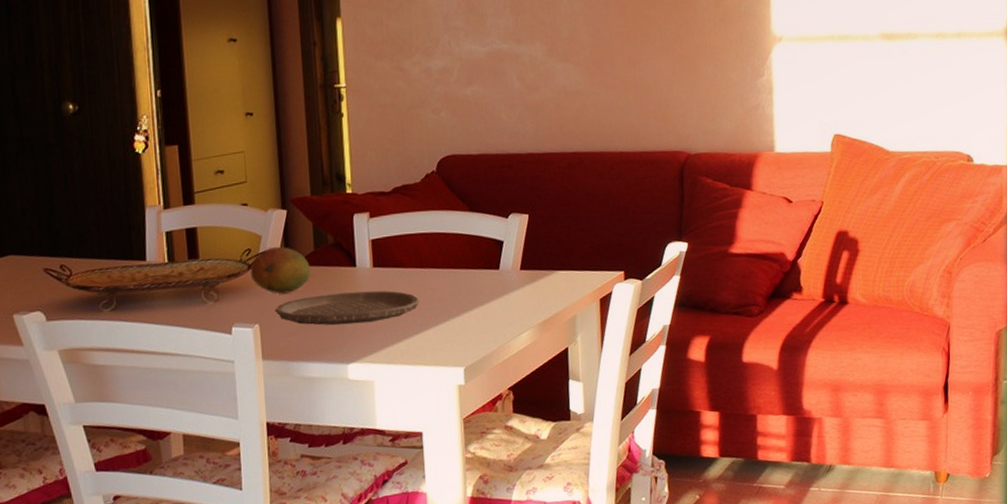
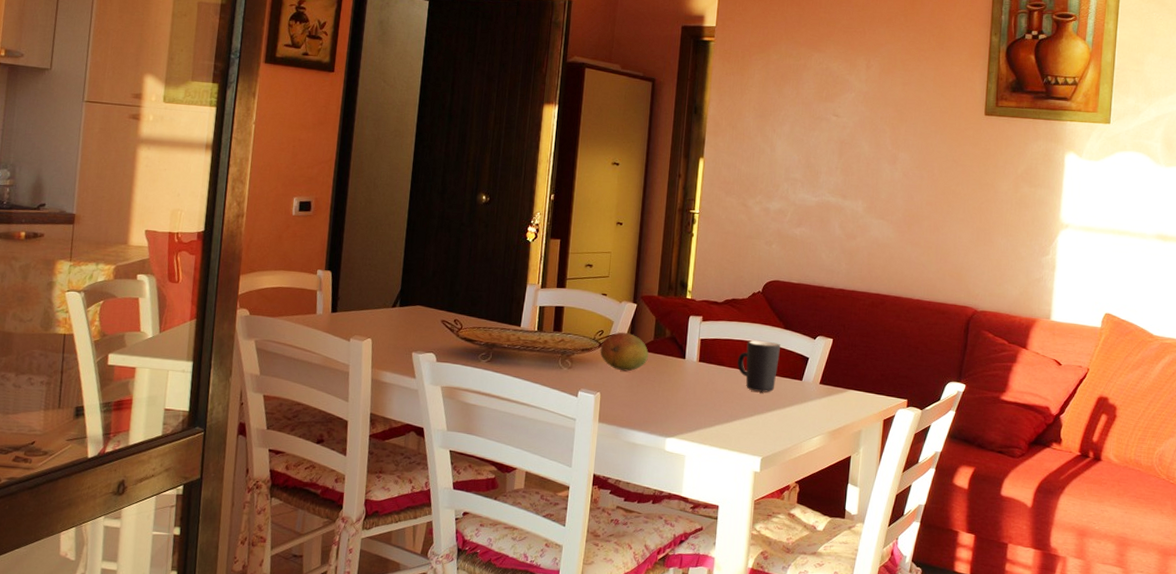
plate: present [274,291,419,326] -> none [614,377,732,407]
mug: none [419,229,469,292] -> present [737,340,780,393]

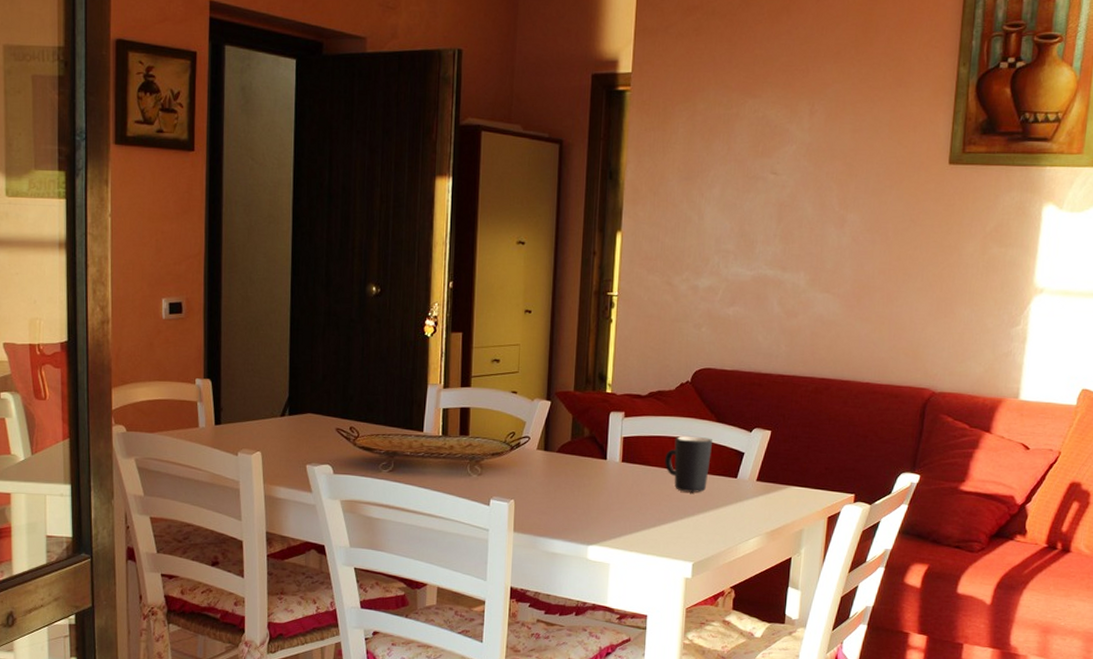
fruit: present [600,332,649,372] -> none [512,433,566,476]

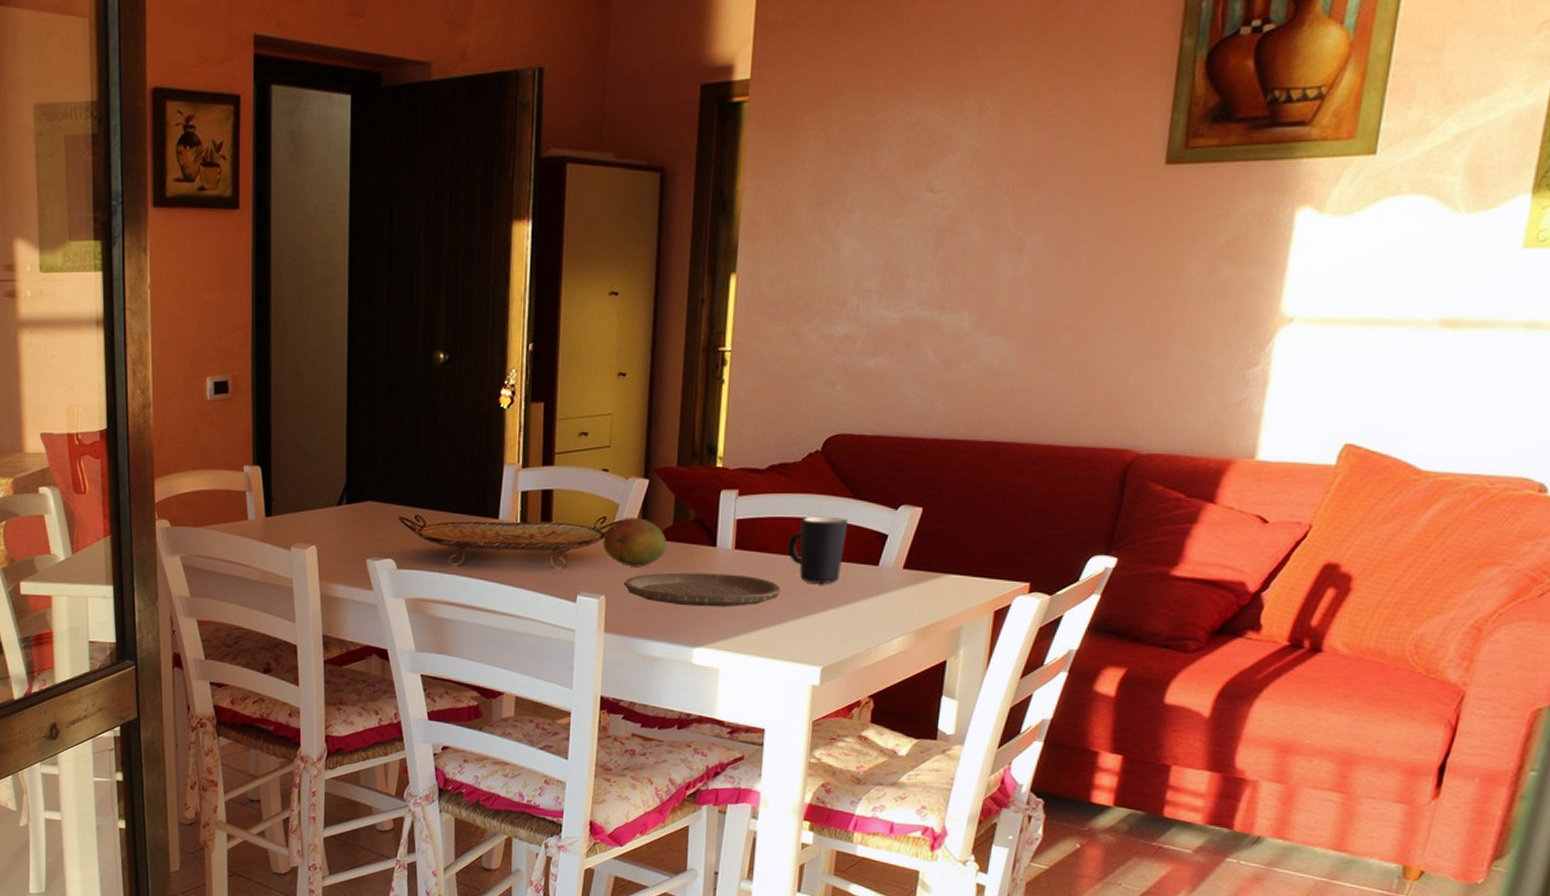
fruit: none [512,433,566,476] -> present [602,517,667,567]
plate: none [529,481,660,511] -> present [623,572,781,608]

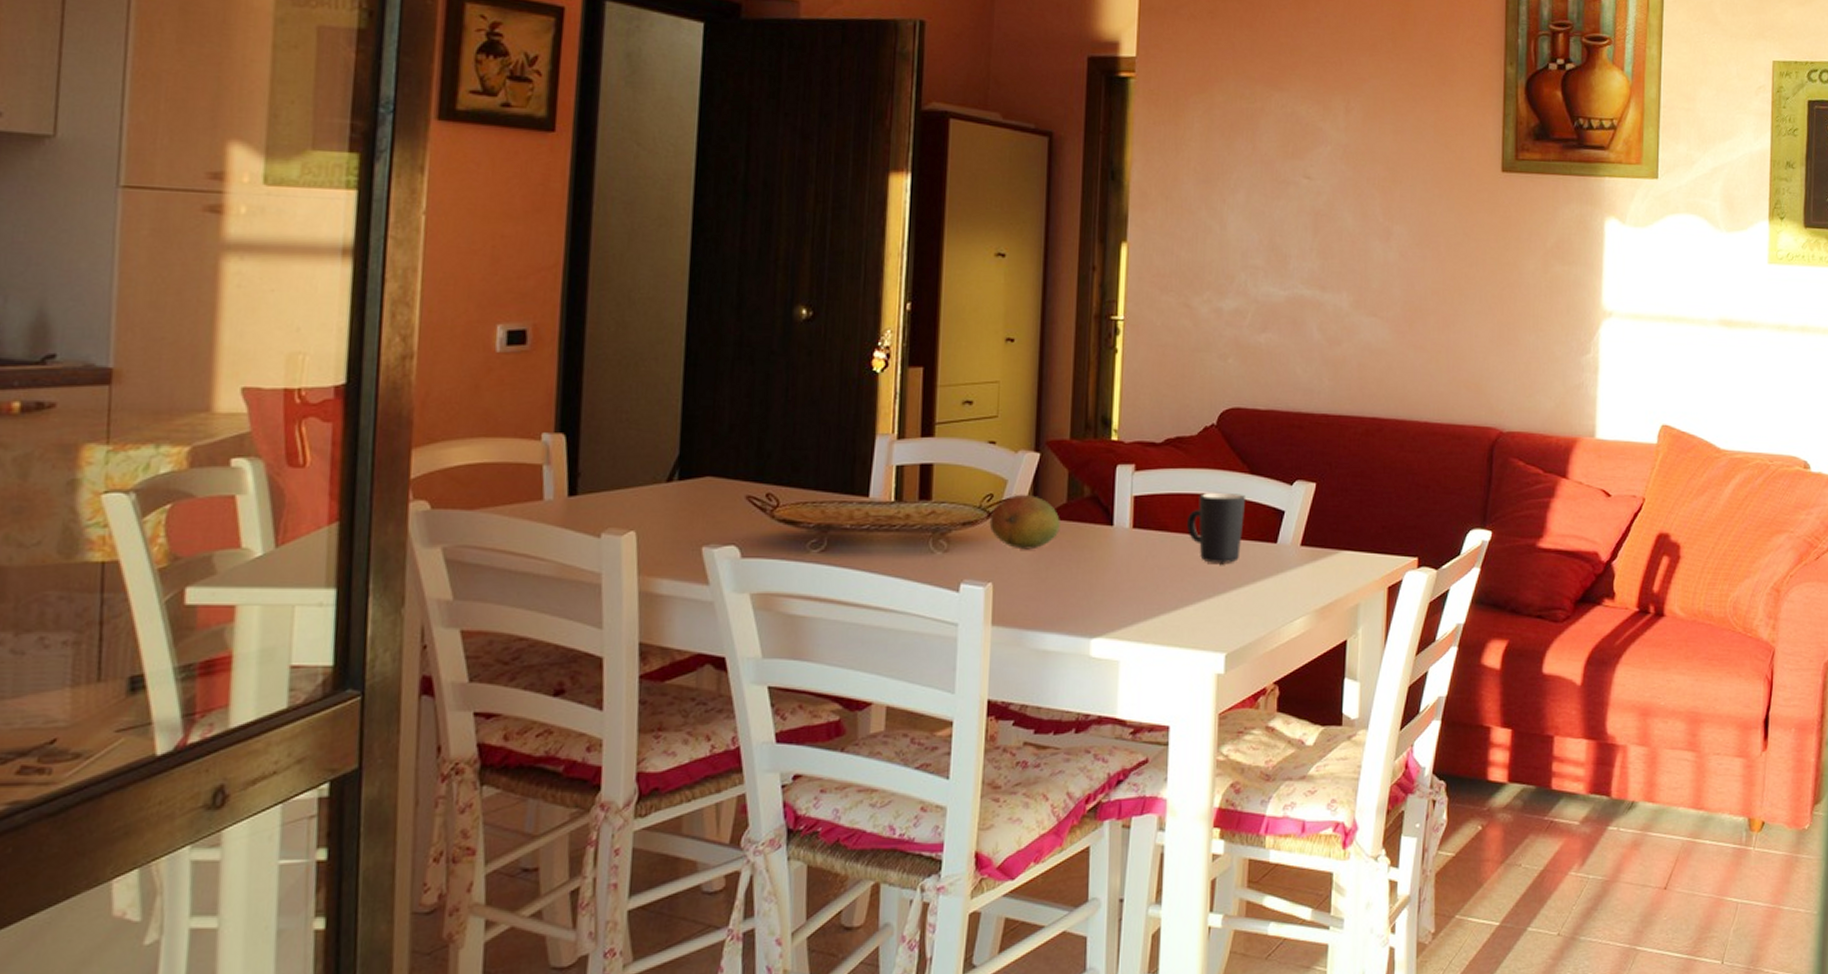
plate: present [623,572,781,608] -> none [1013,555,1182,592]

